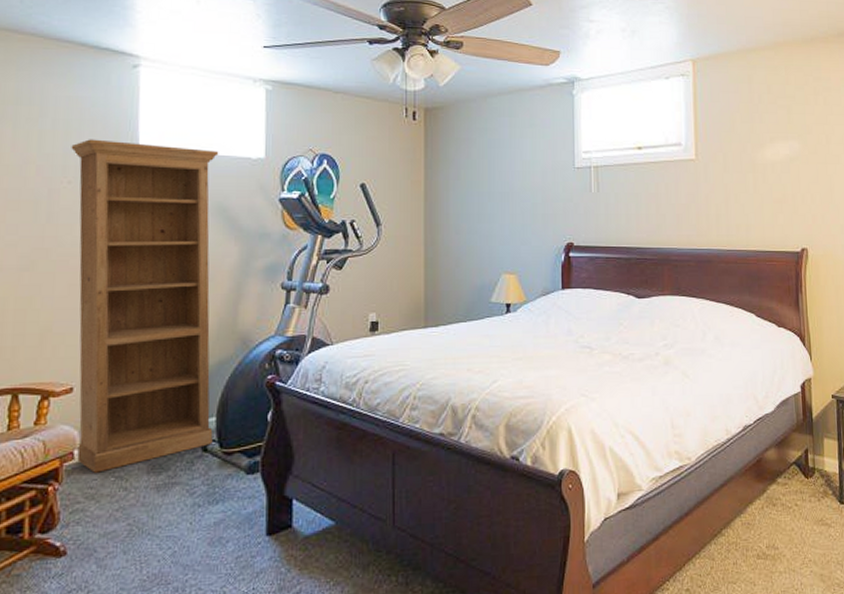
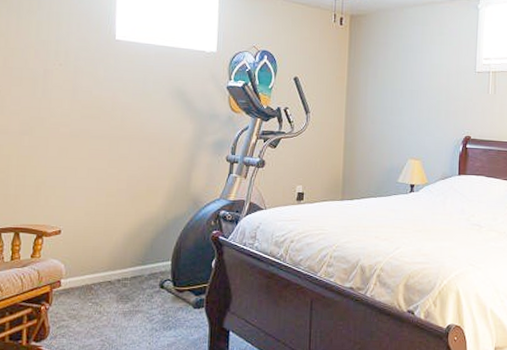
bookshelf: present [71,139,219,473] -> none [62,30,179,298]

